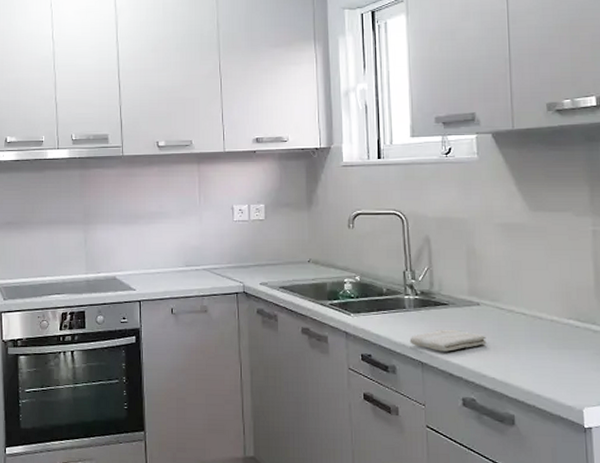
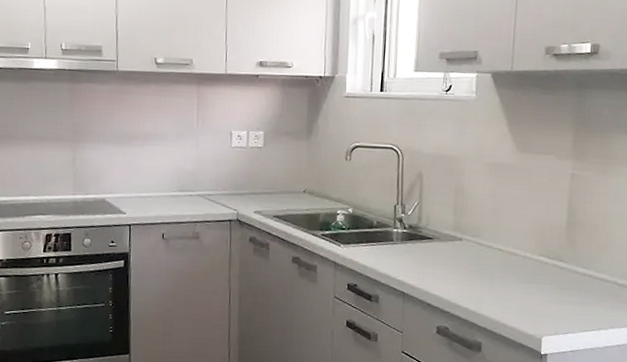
washcloth: present [409,329,486,352] -> none [394,262,465,283]

